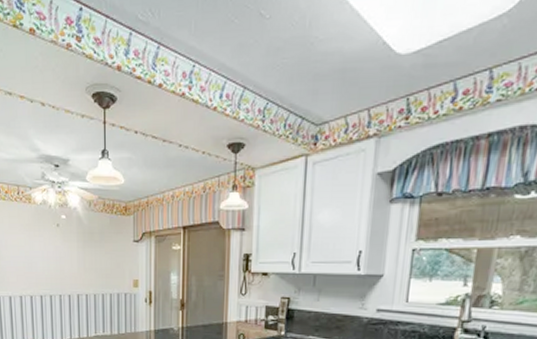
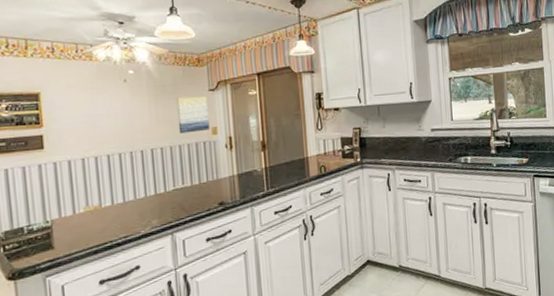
wall art: none [102,246,131,283] -> present [176,95,209,134]

